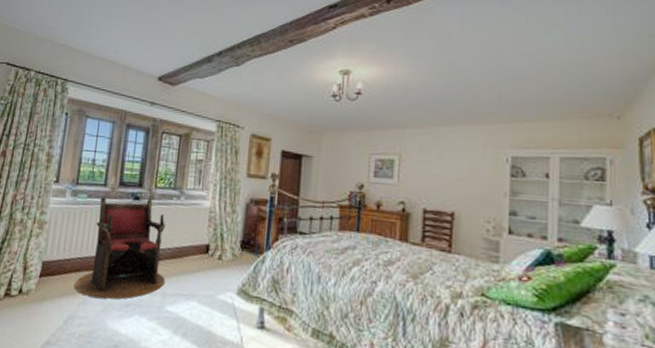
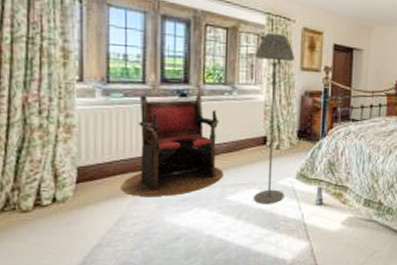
floor lamp: none [192,140,242,321] -> present [254,33,295,204]

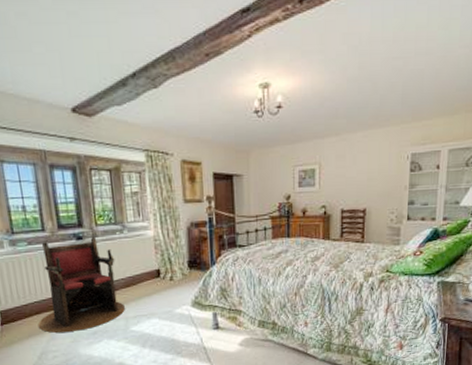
floor lamp: present [254,33,295,204] -> none [138,170,183,332]

